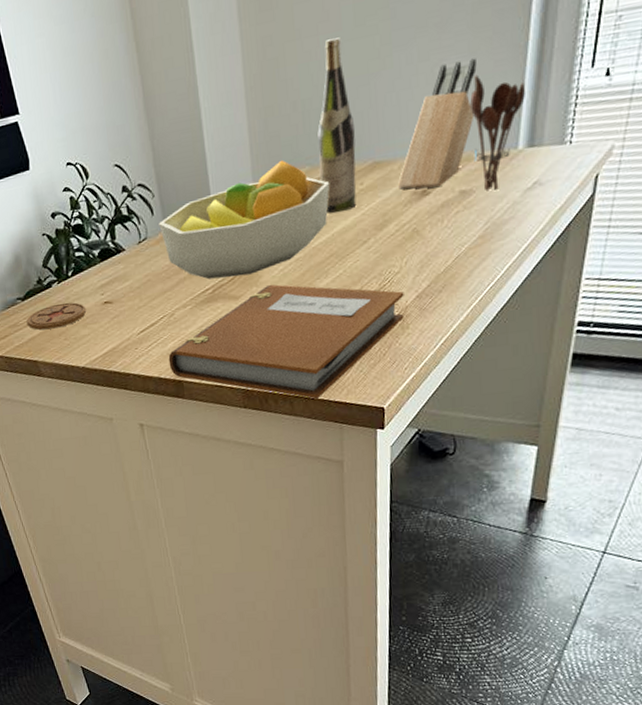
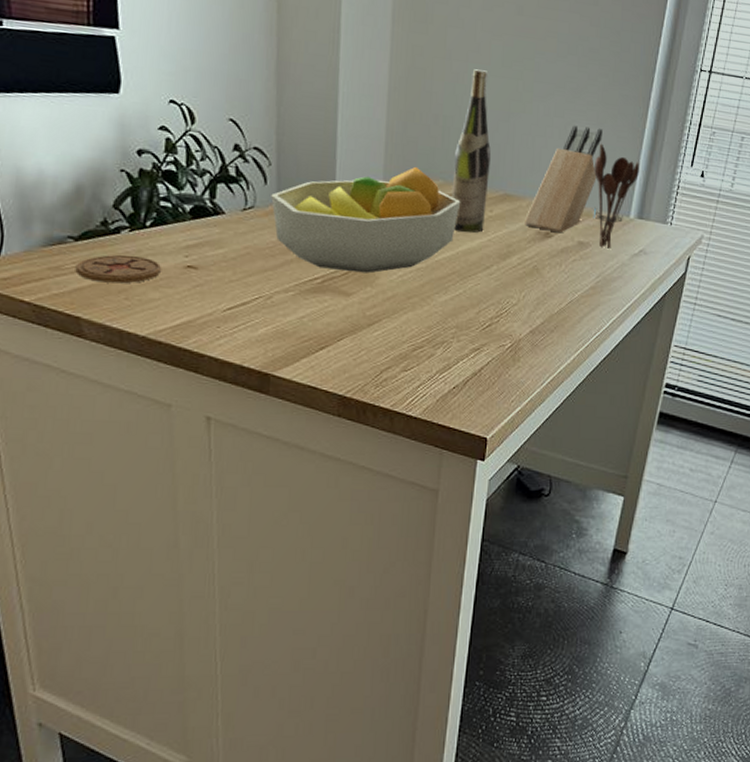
notebook: present [168,284,404,399] -> none [256,289,519,419]

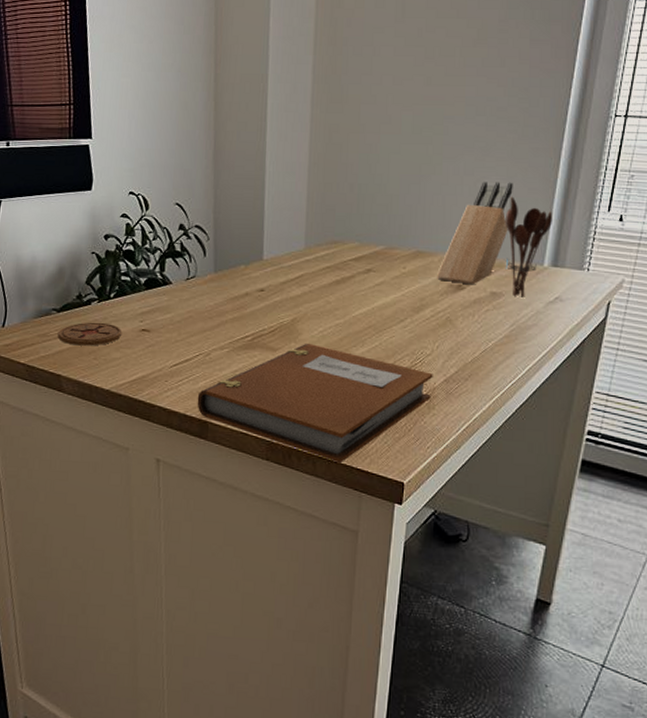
notebook: none [256,289,519,419] -> present [197,344,433,463]
fruit bowl: present [271,166,461,273] -> none [209,231,376,330]
wine bottle: present [451,69,491,233] -> none [367,139,403,289]

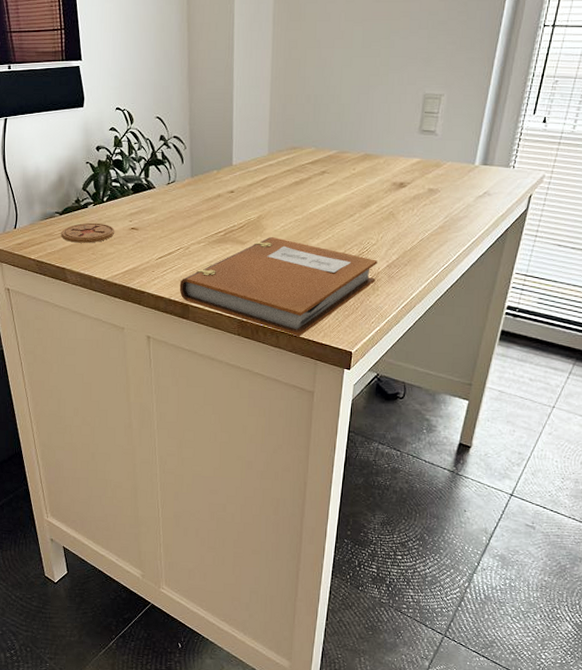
knife block: present [436,181,513,285] -> none [381,90,451,183]
utensil holder: present [505,196,552,297] -> none [441,103,484,193]

